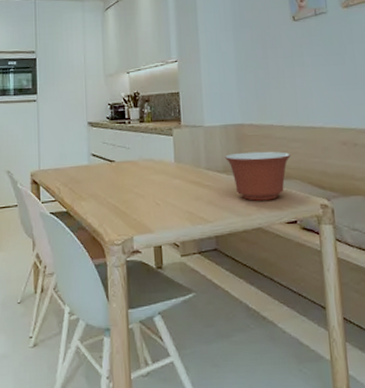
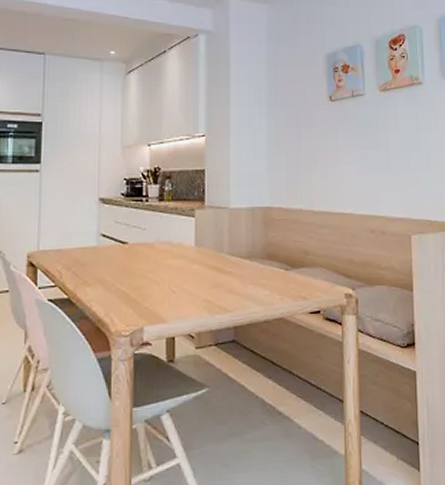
mixing bowl: present [224,151,291,201] -> none [249,237,318,289]

